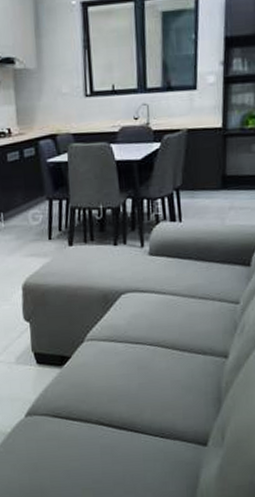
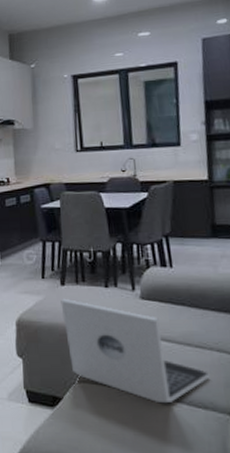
laptop: none [68,258,209,354] -> present [60,298,209,404]

